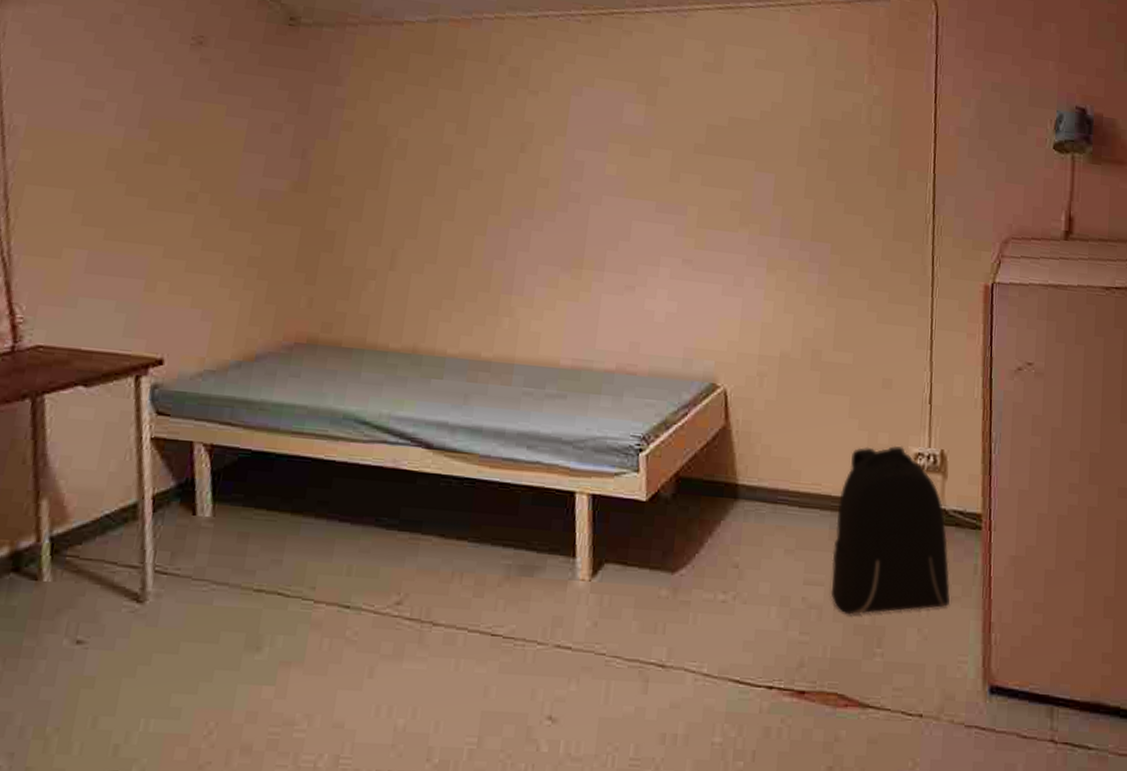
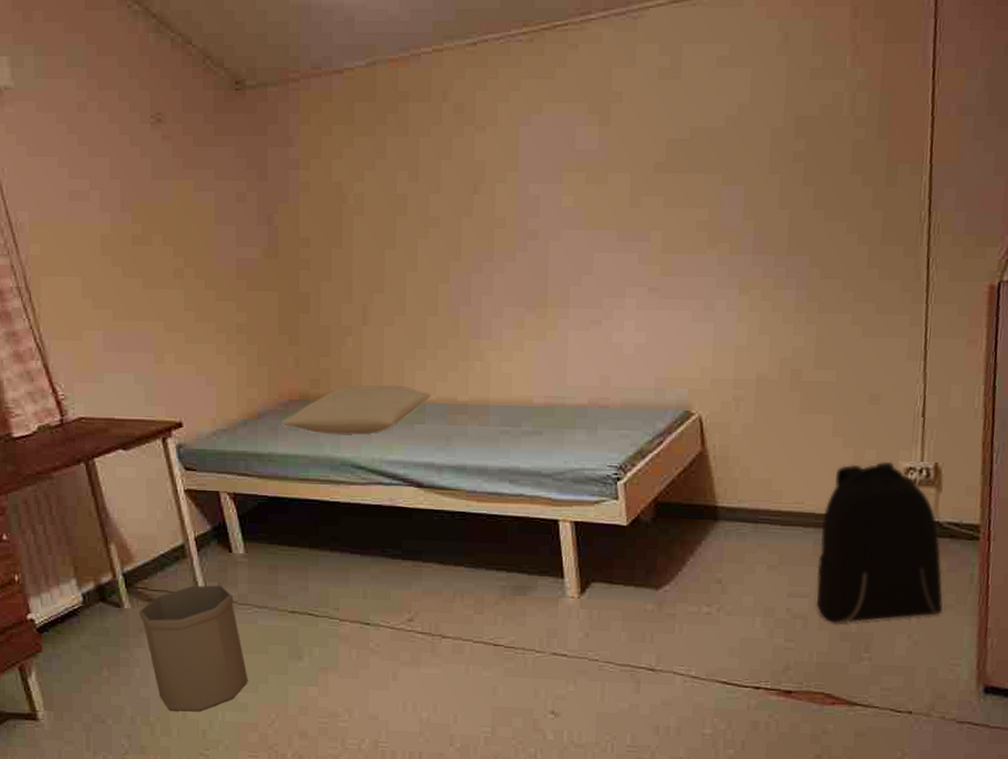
trash bin: none [60,554,188,720] -> present [138,585,248,712]
pillow: none [282,332,453,386] -> present [282,385,431,435]

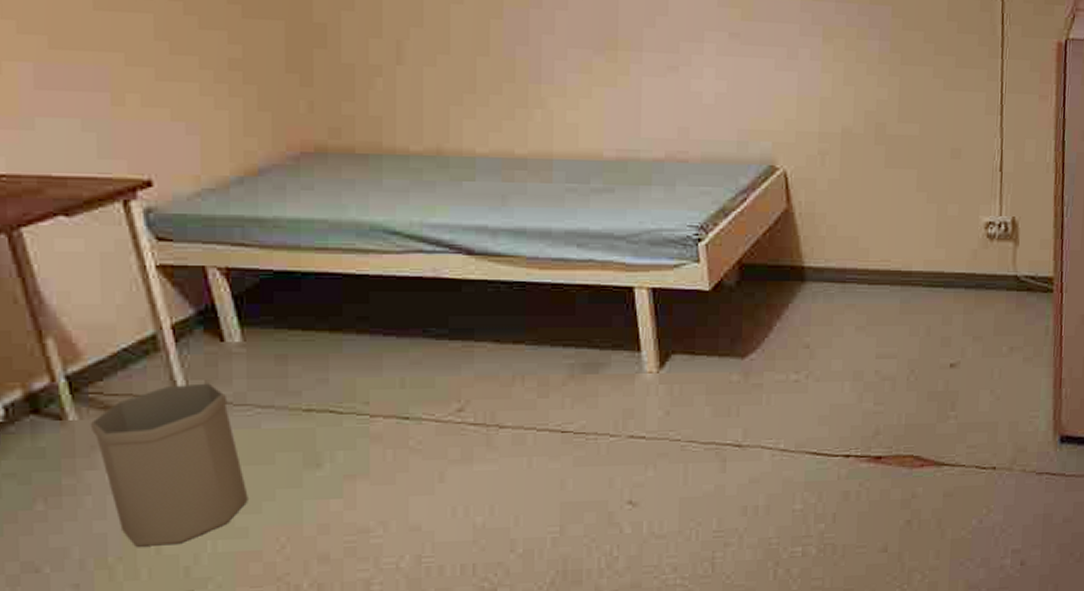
pillow: present [282,385,431,435] -> none [292,135,482,194]
backpack: present [816,461,943,622] -> none [903,216,1022,382]

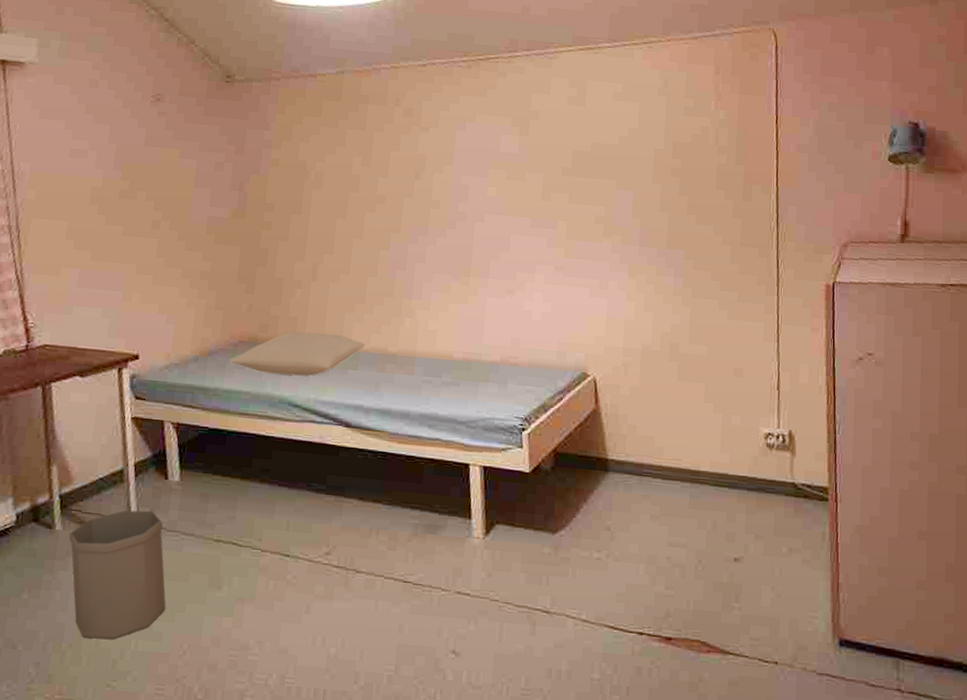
pillow: none [292,135,482,194] -> present [230,331,365,376]

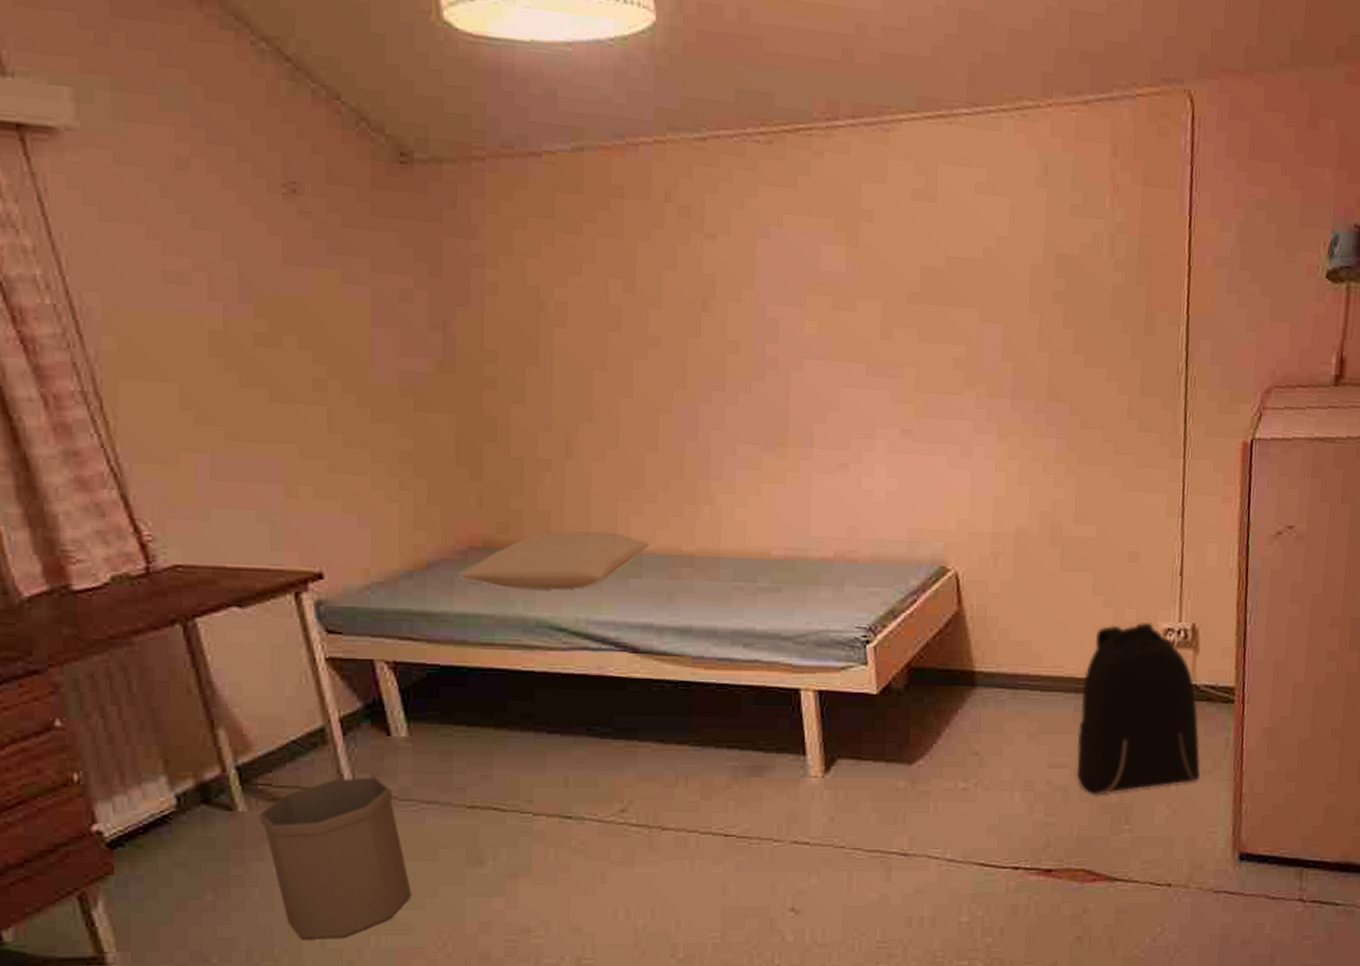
backpack: none [692,426,800,572] -> present [1076,622,1200,793]

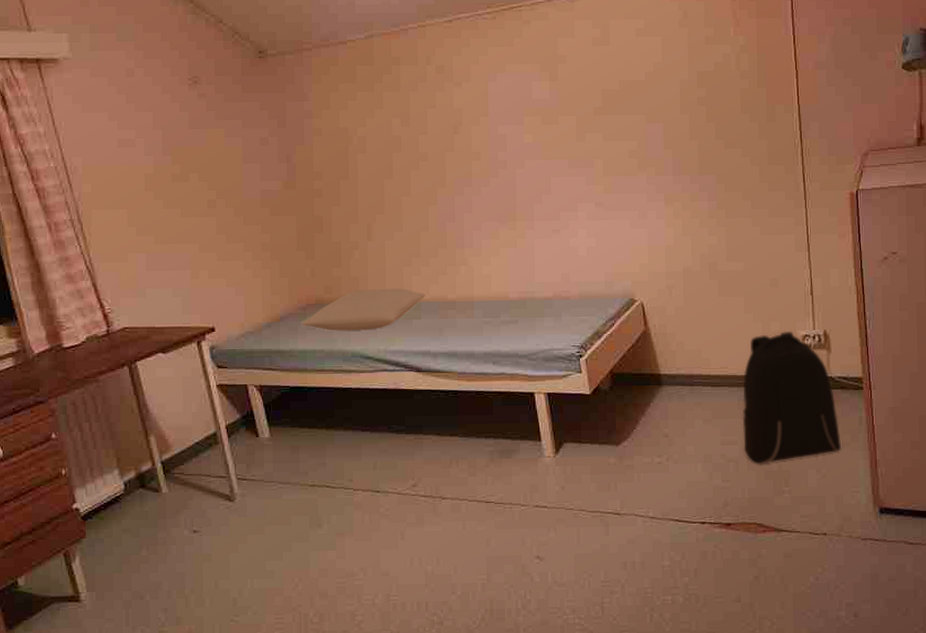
trash bin: present [258,777,412,940] -> none [175,466,274,583]

